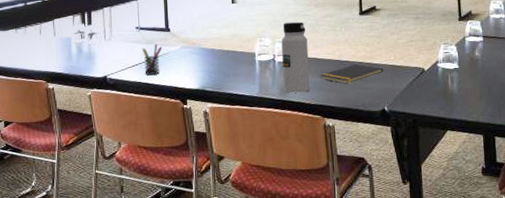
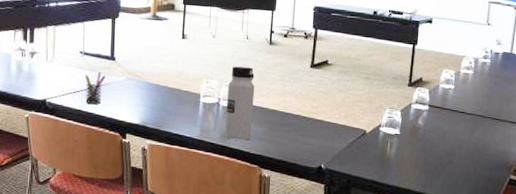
notepad: present [319,64,384,84] -> none [262,118,326,137]

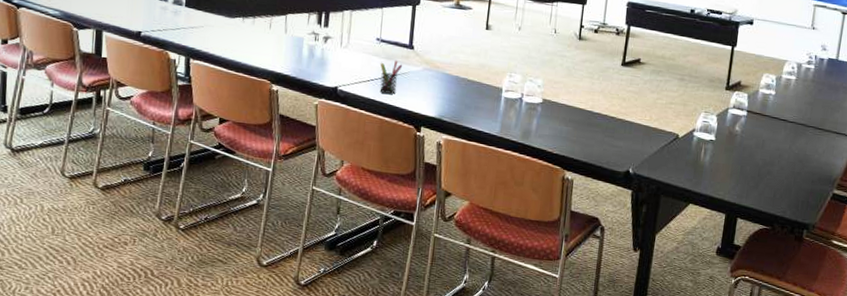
water bottle: present [225,66,255,140] -> none [526,61,561,139]

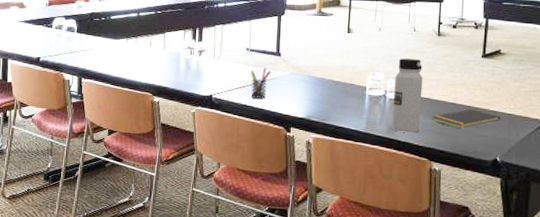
water bottle: none [526,61,561,139] -> present [392,58,423,133]
notepad: none [567,118,636,138] -> present [431,109,501,129]

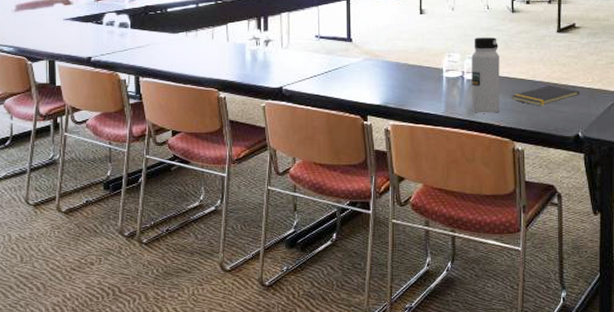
pen holder: present [250,67,271,99] -> none [321,54,343,87]

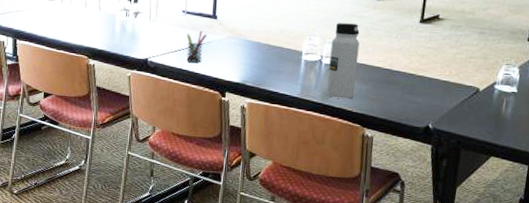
pen holder: none [321,54,343,87] -> present [186,30,207,63]
notepad: present [511,85,580,106] -> none [366,75,436,95]

